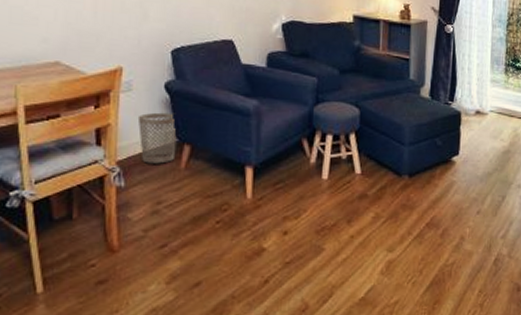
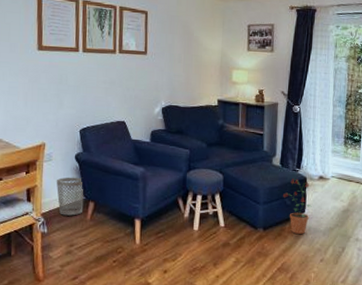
potted plant: none [433,114,467,181] -> present [283,179,312,234]

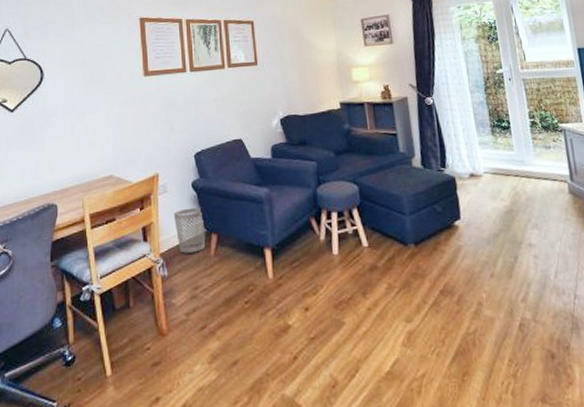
potted plant: present [283,179,312,234] -> none [431,180,467,246]

